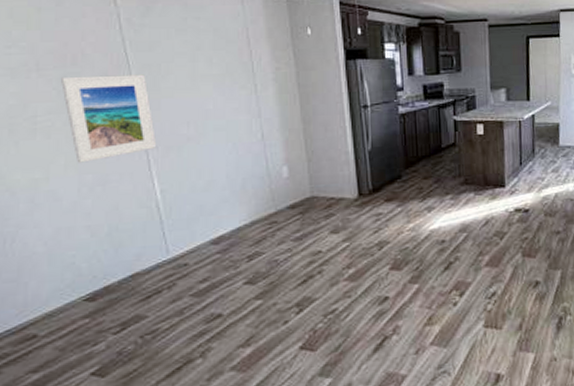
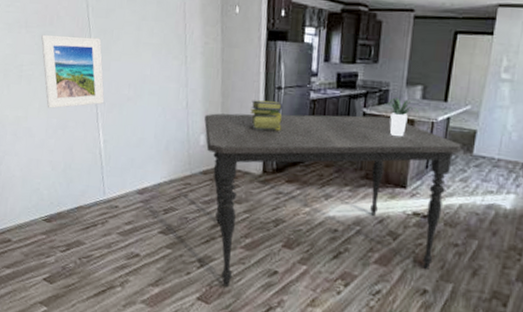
dining table: none [286,121,550,327] -> present [204,113,462,287]
stack of books: none [335,120,373,152] -> present [249,100,284,131]
potted plant: none [473,102,507,140] -> present [384,97,420,137]

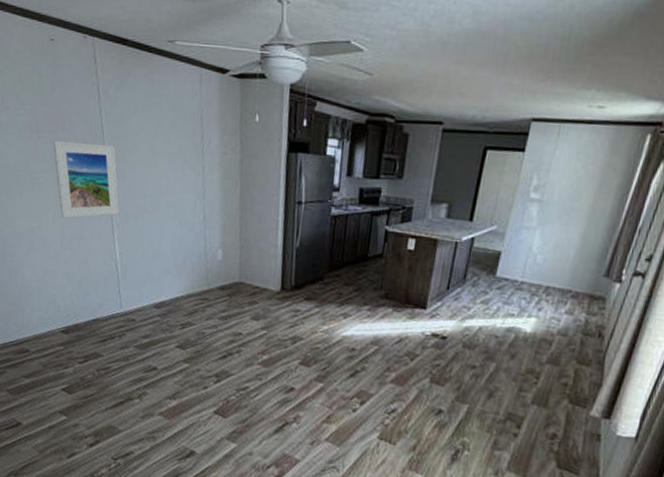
dining table: present [204,113,462,287] -> none [222,227,486,402]
stack of books: present [249,100,284,131] -> none [268,214,304,247]
potted plant: present [384,97,420,137] -> none [407,215,444,257]

